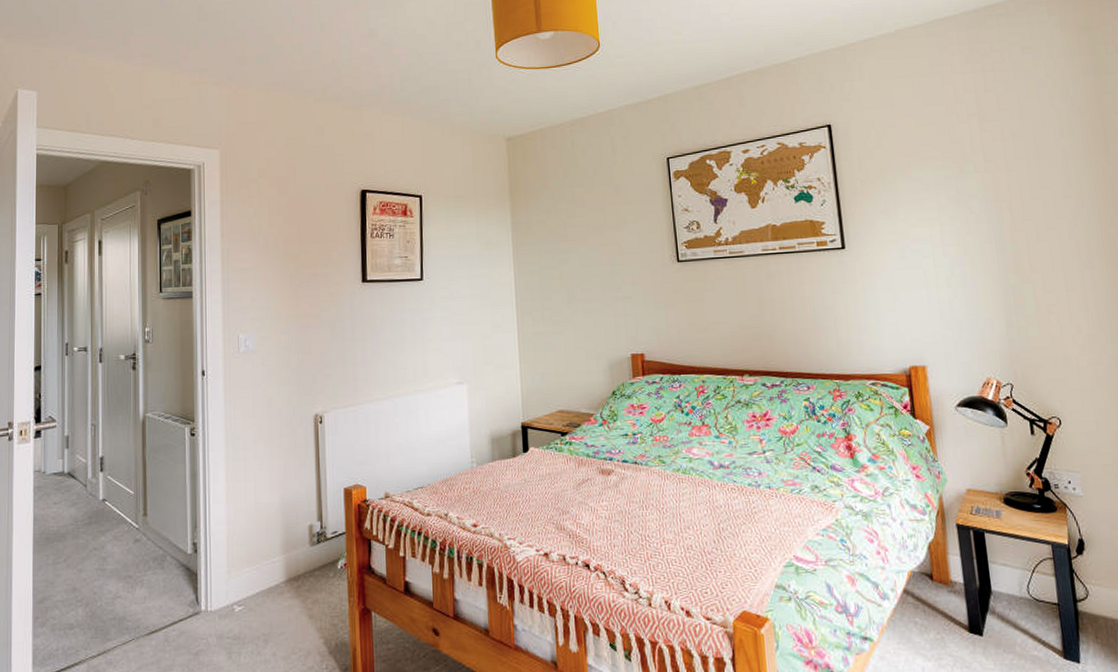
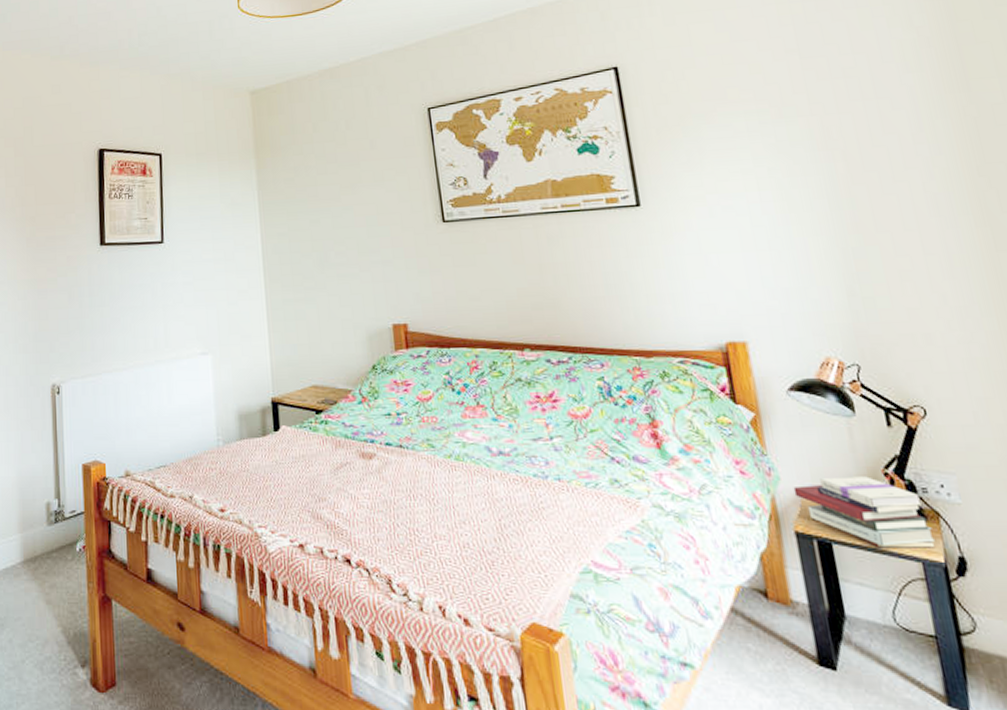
books: none [957,476,1063,535] -> present [793,476,936,548]

